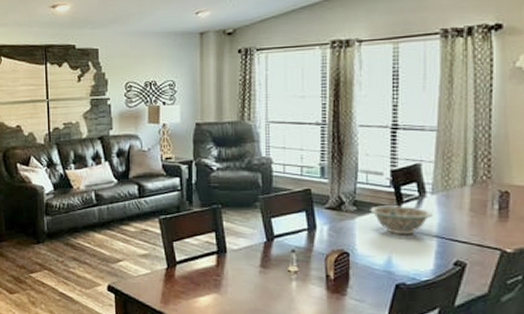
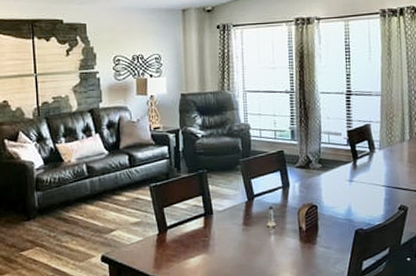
decorative bowl: present [370,205,432,235] -> none [332,161,381,187]

